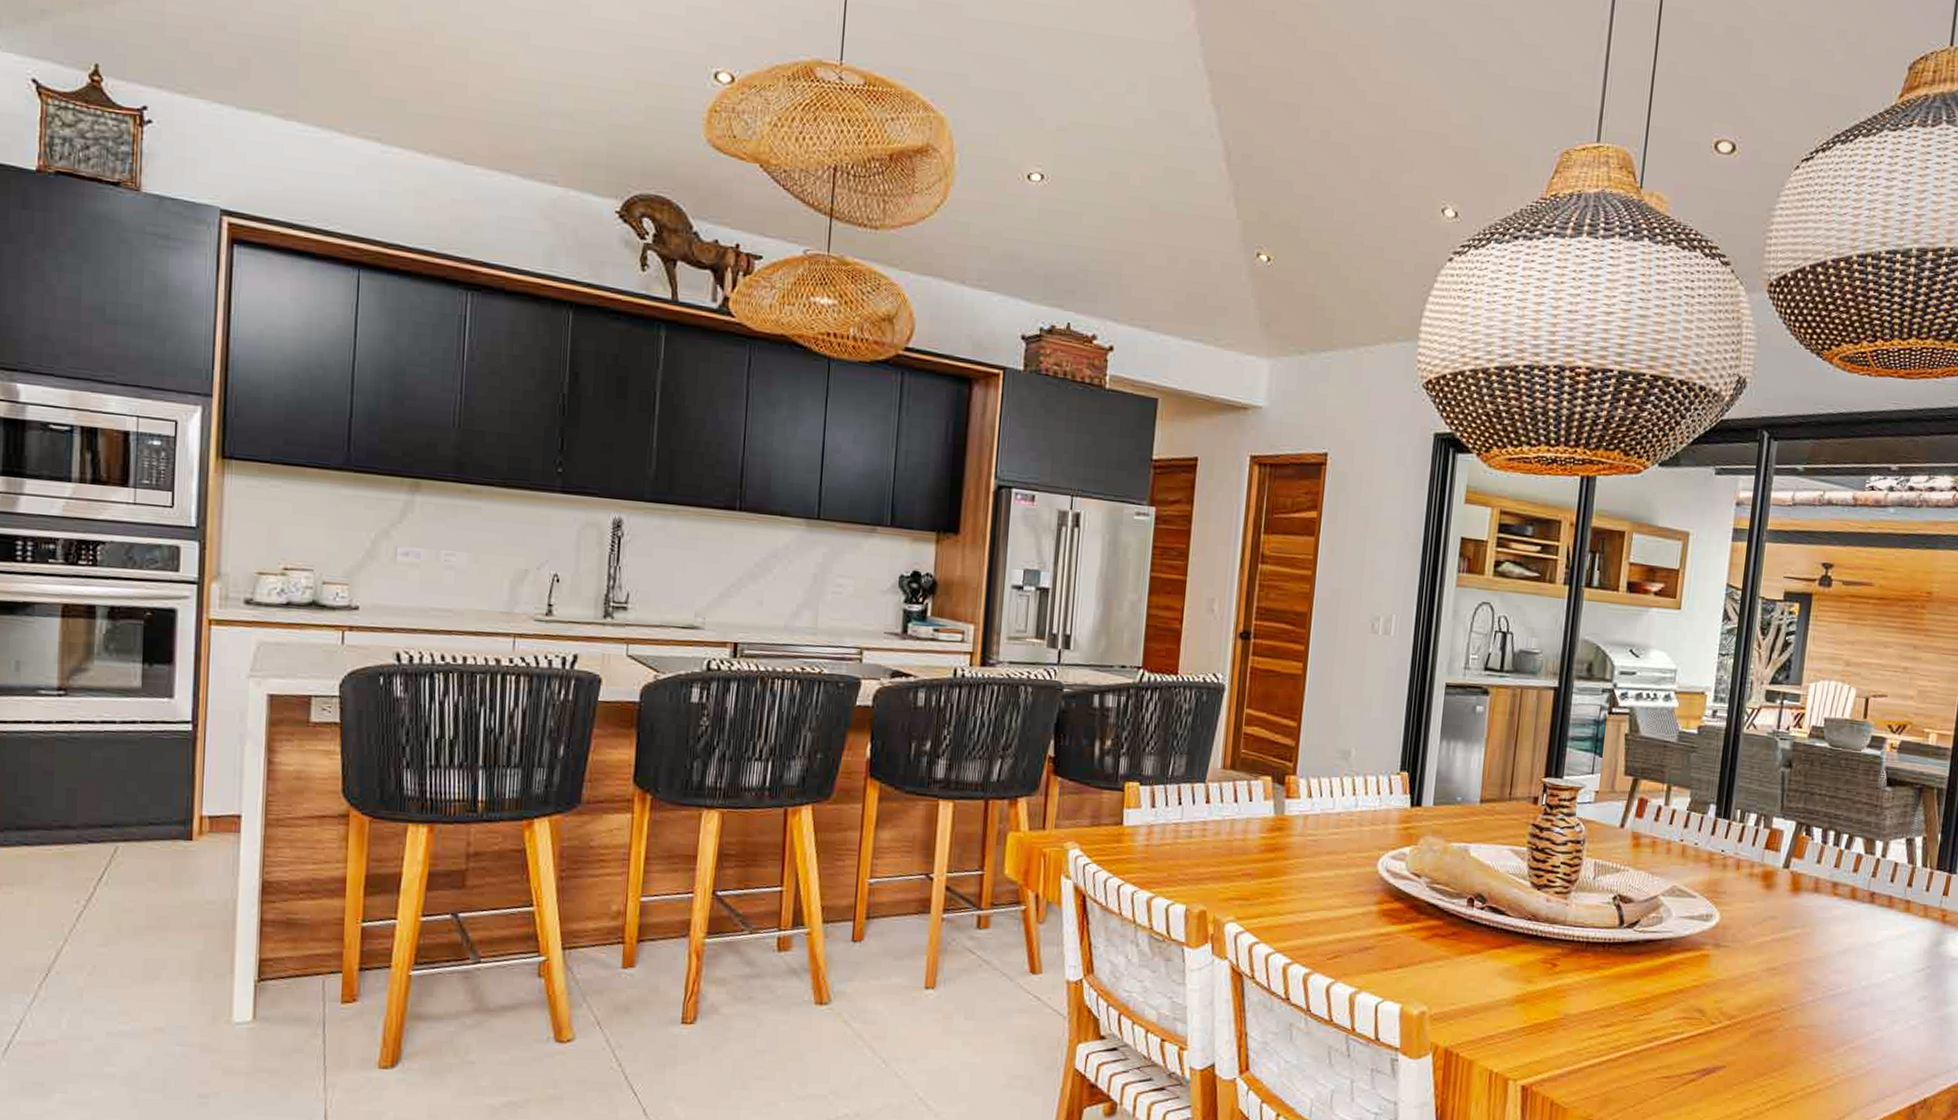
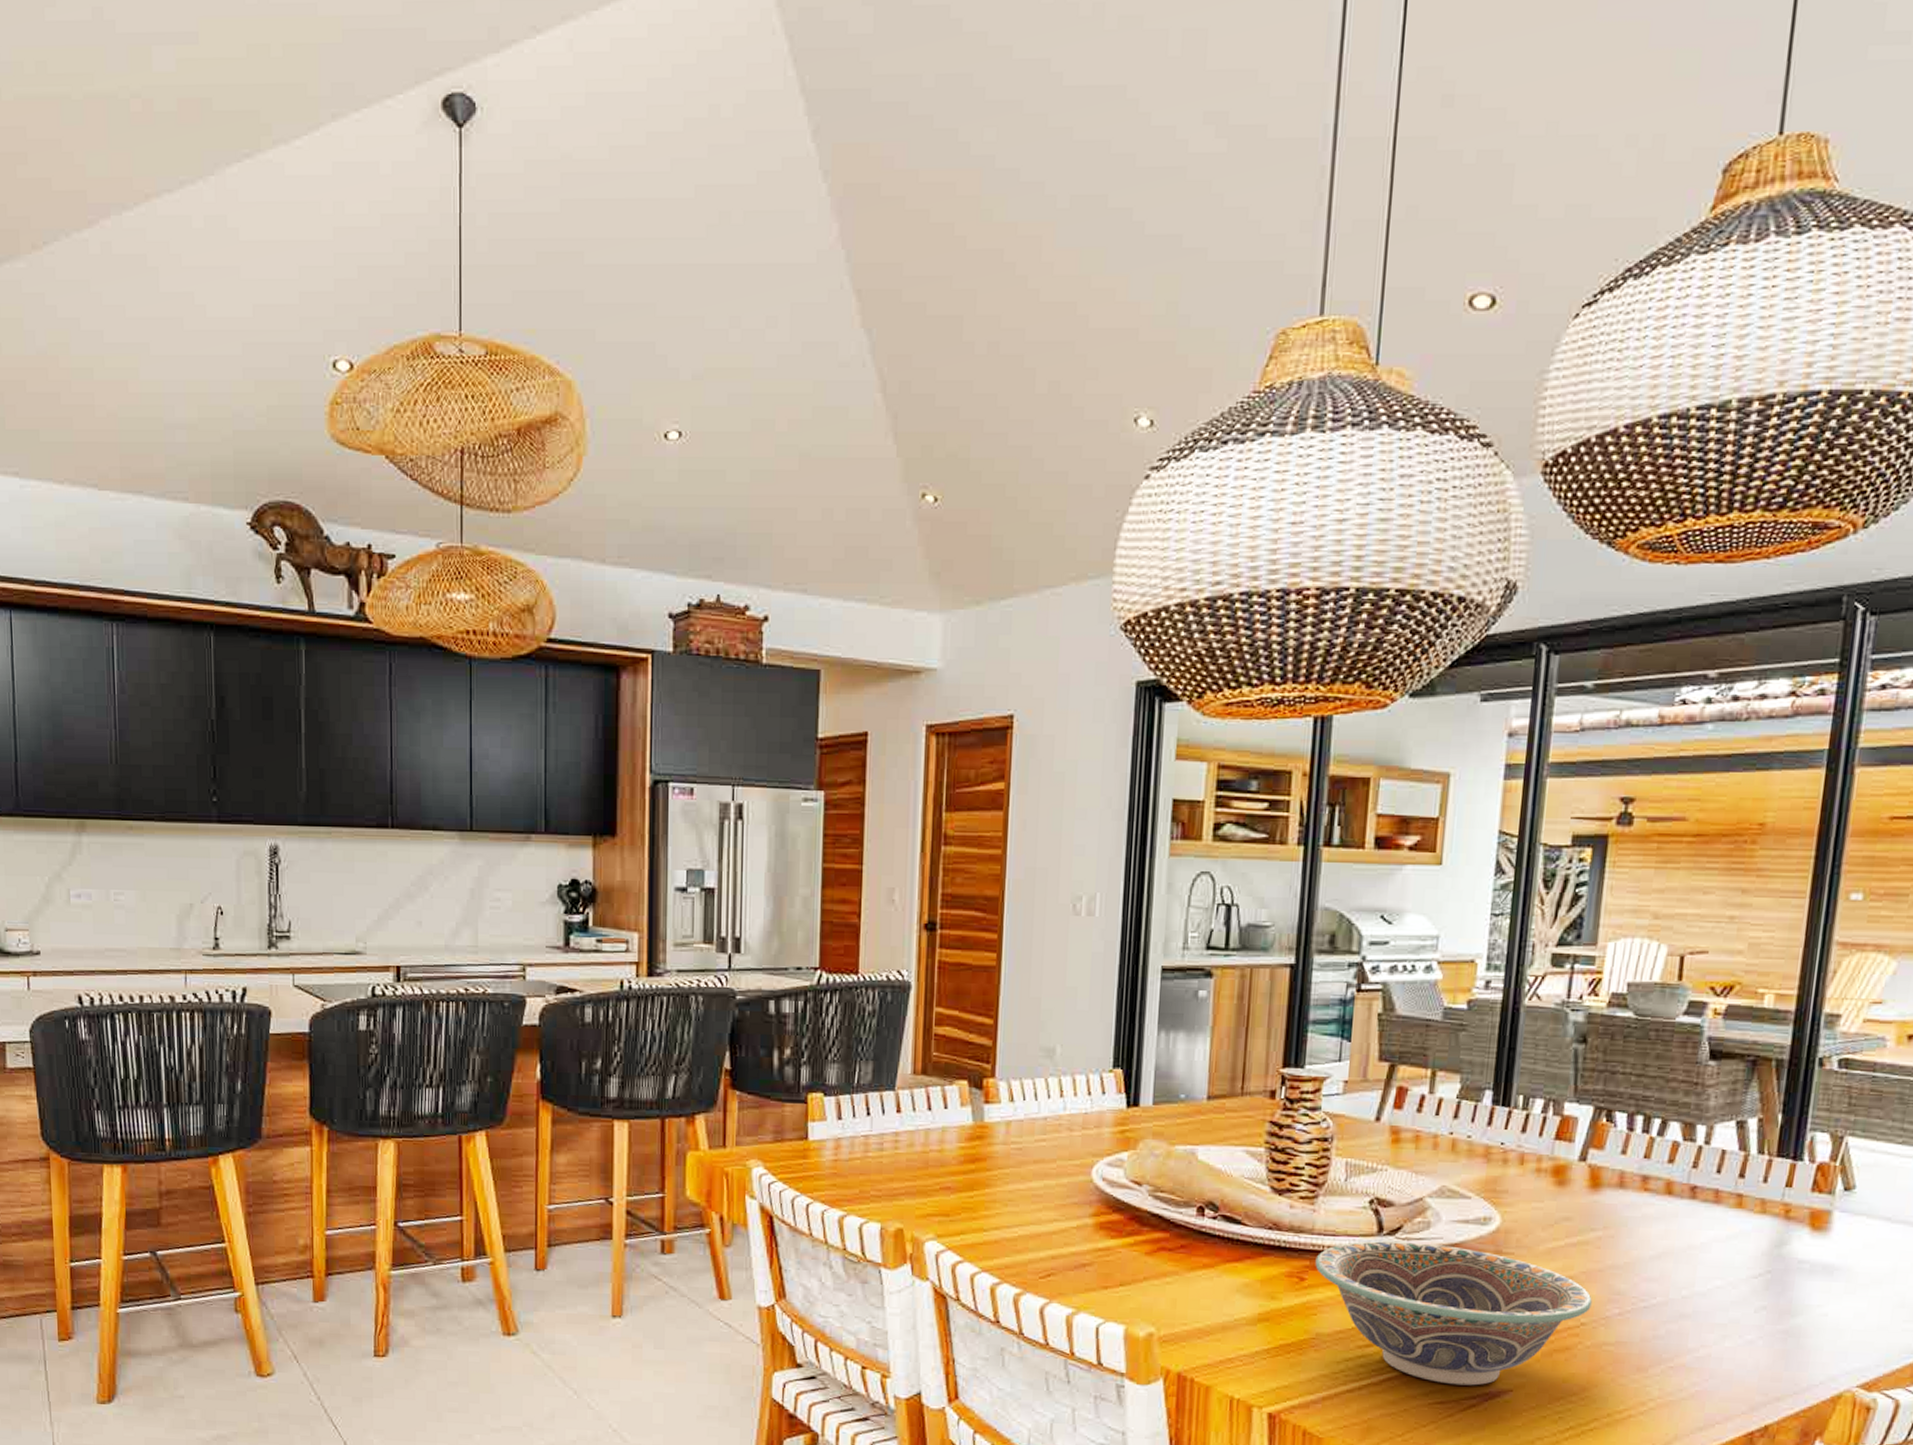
decorative bowl: none [1566,932,1791,1063] -> present [1315,1241,1592,1386]

